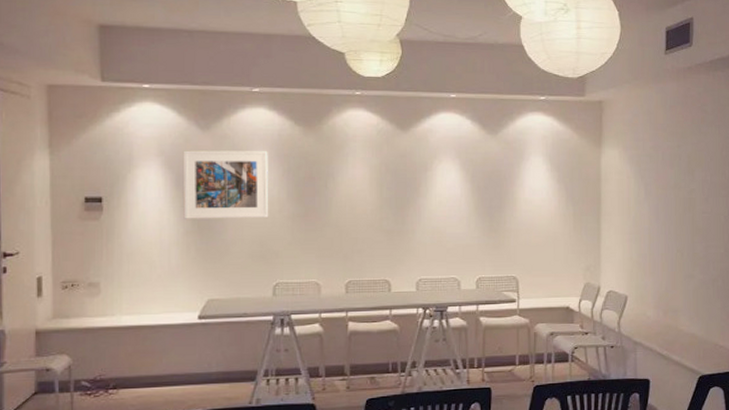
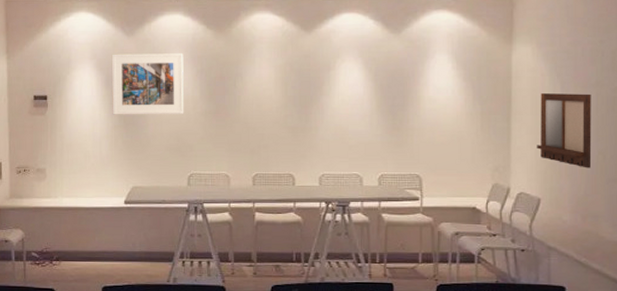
writing board: none [624,195,671,266] -> present [537,93,592,168]

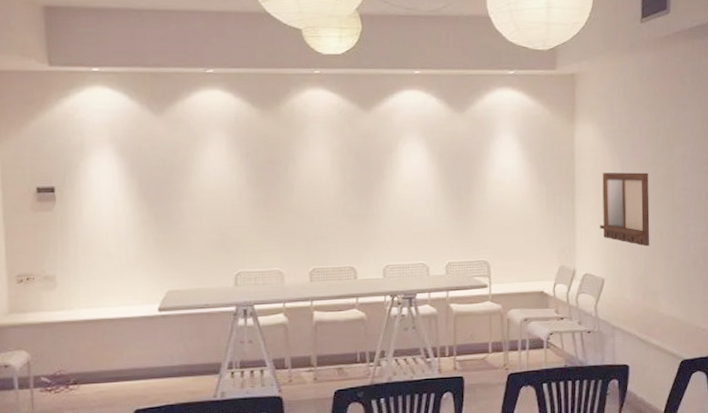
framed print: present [111,53,184,115] -> none [136,135,228,208]

